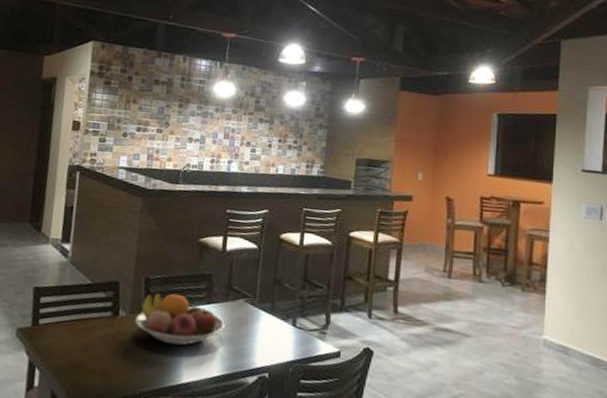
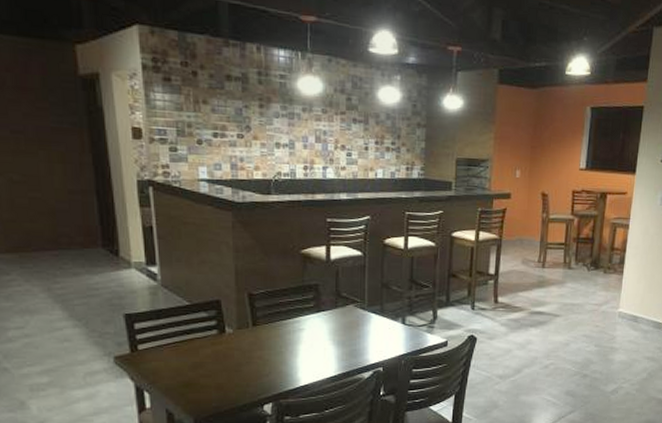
fruit bowl: present [135,293,225,346] -> none [244,306,336,354]

